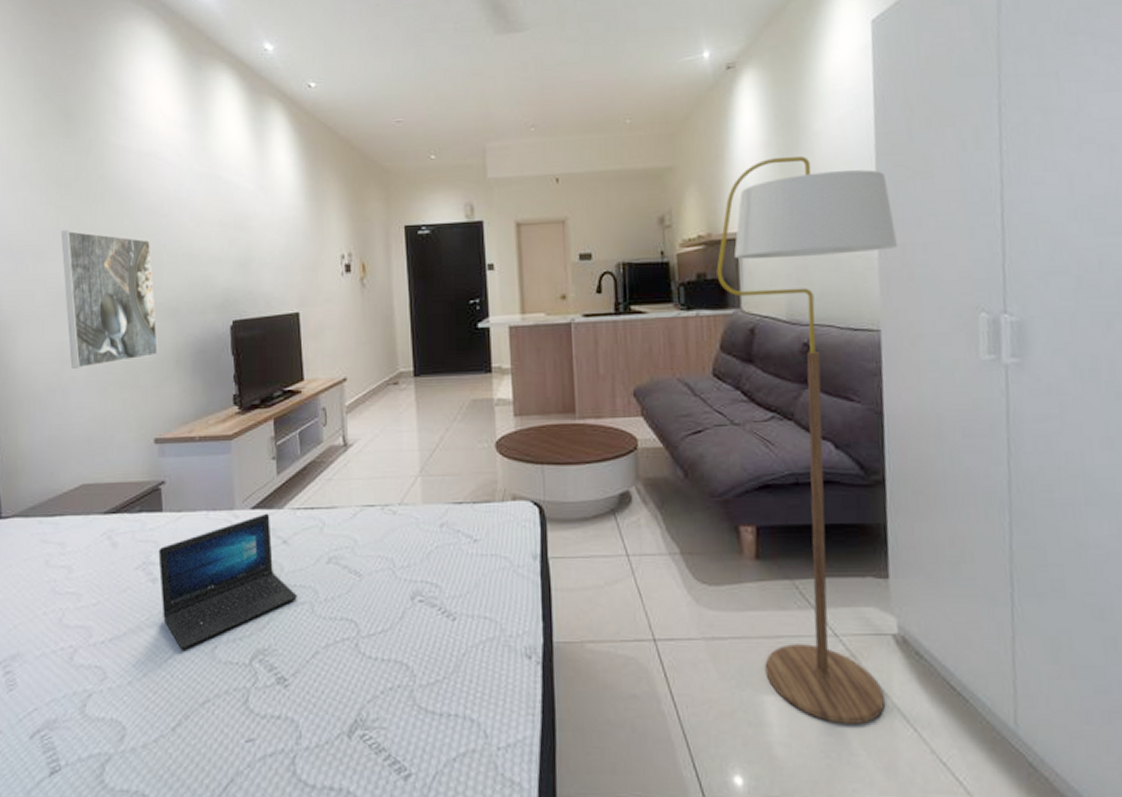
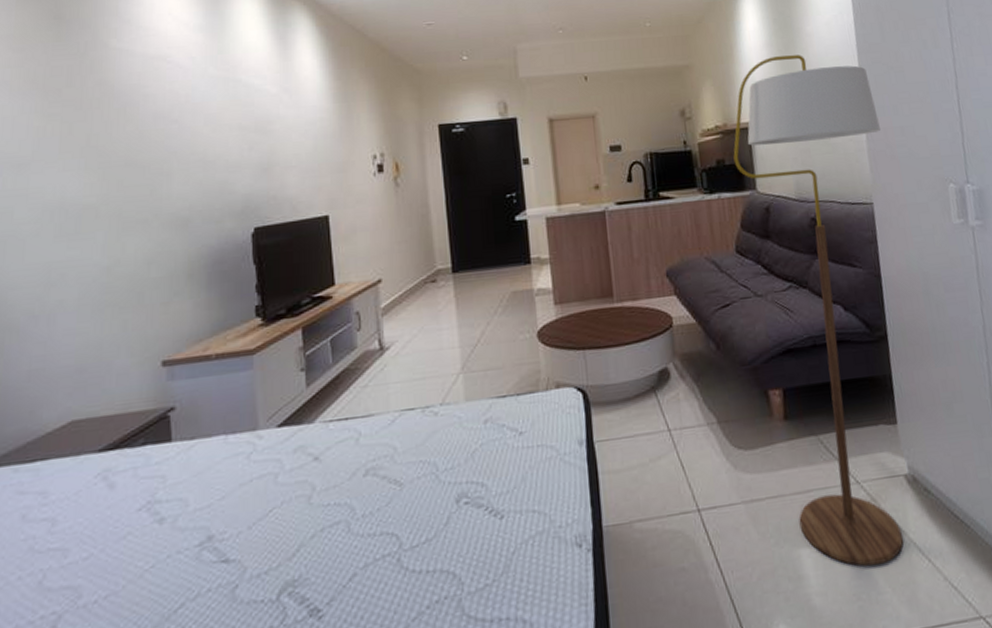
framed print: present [60,230,159,369] -> none [47,139,168,291]
laptop: present [158,513,297,650] -> none [166,429,331,596]

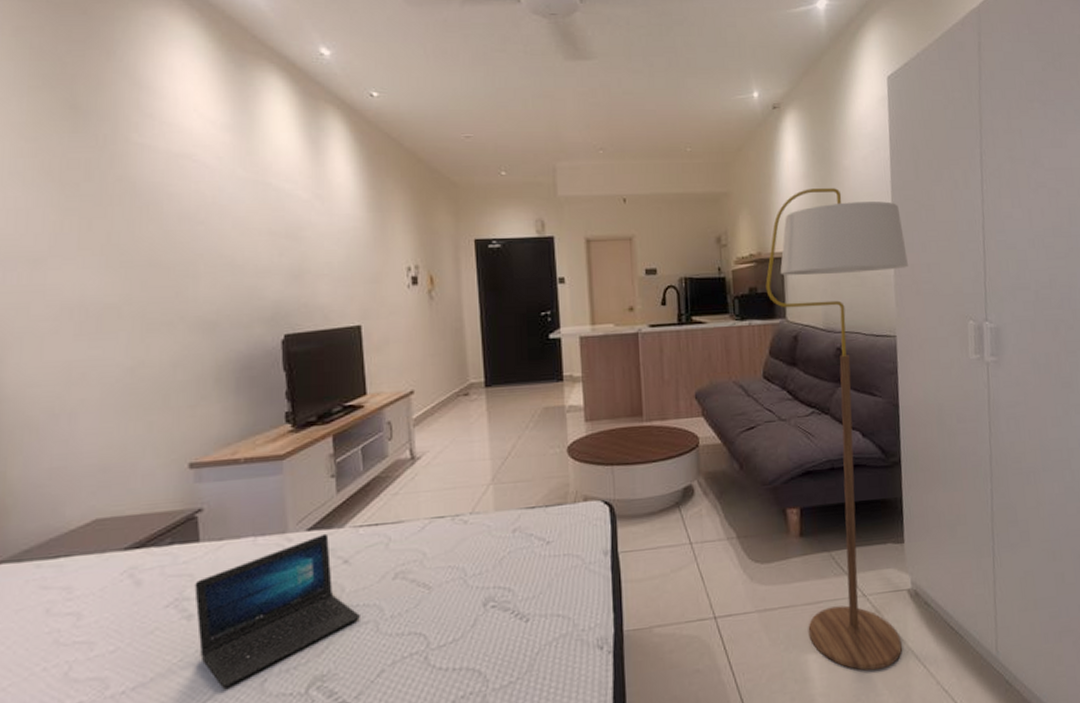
laptop: none [166,429,331,596] -> present [194,533,360,688]

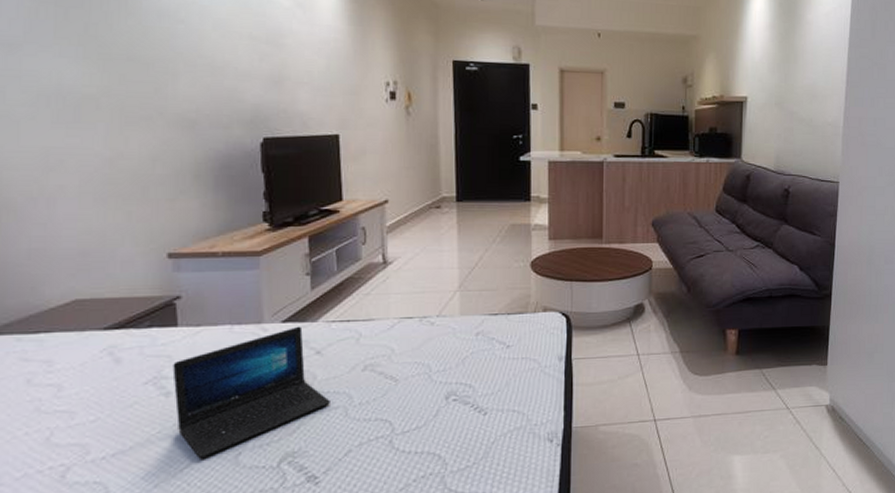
floor lamp: present [766,188,908,671] -> none [725,38,856,472]

